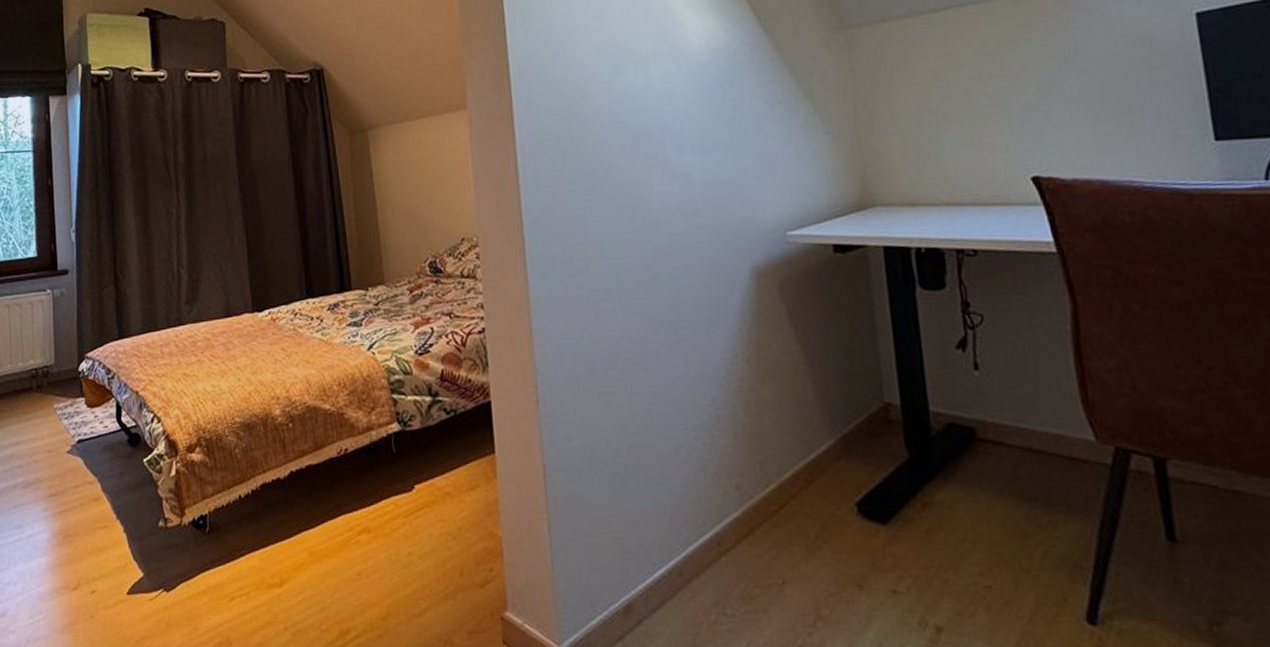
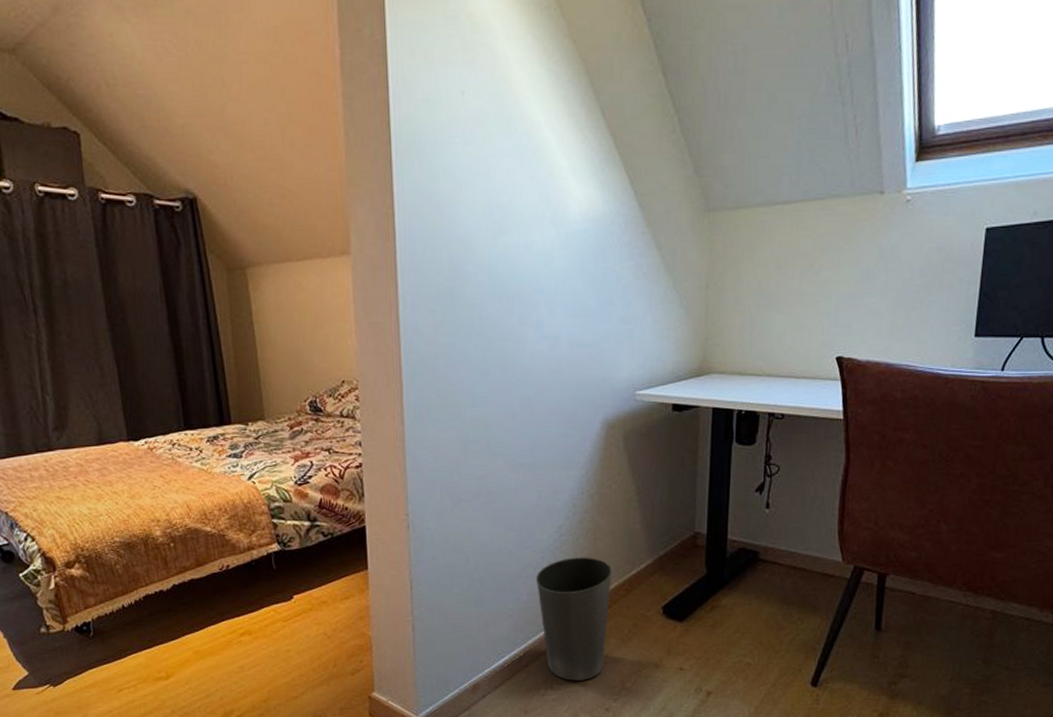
waste basket: none [690,436,789,605] -> present [535,557,613,681]

